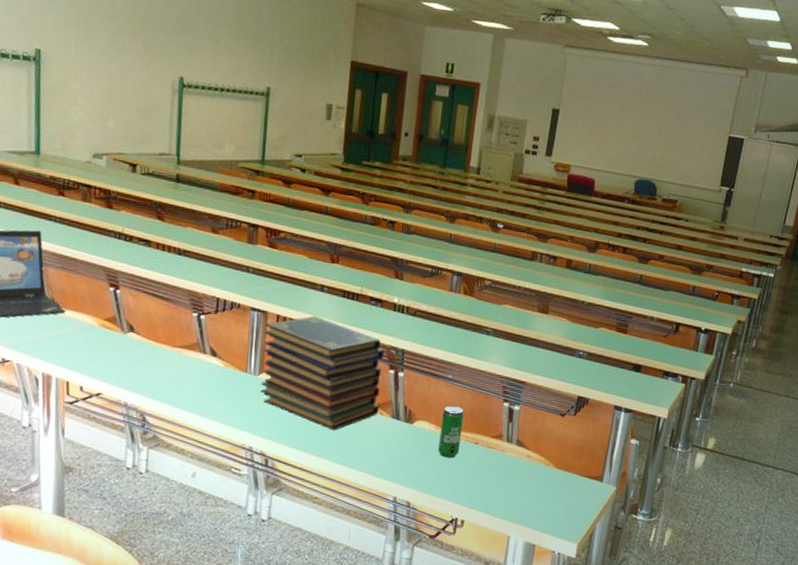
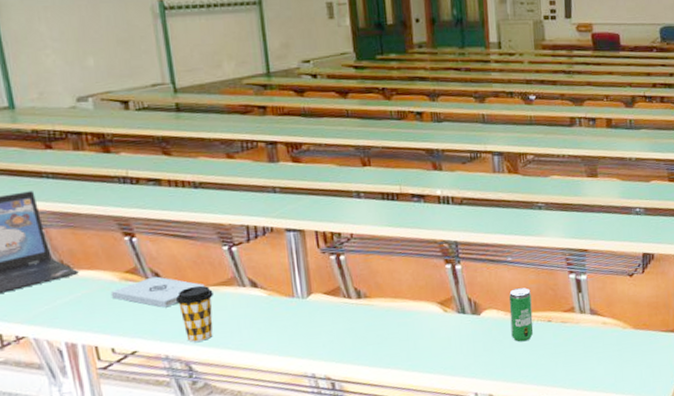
notepad: none [88,328,171,359] -> present [110,276,205,308]
coffee cup: none [143,344,177,396] -> present [175,285,213,342]
book stack: present [260,315,385,431] -> none [303,224,443,339]

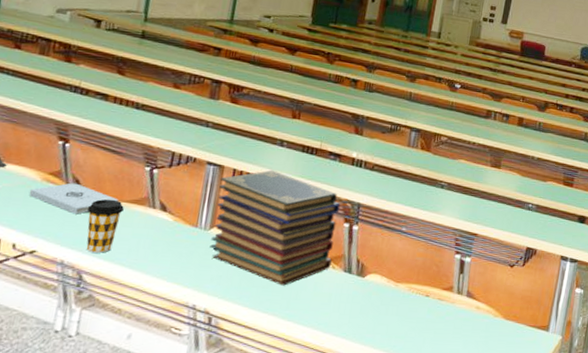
book stack: none [303,224,443,339] -> present [210,170,341,286]
beverage can: present [508,288,534,342] -> none [389,258,417,312]

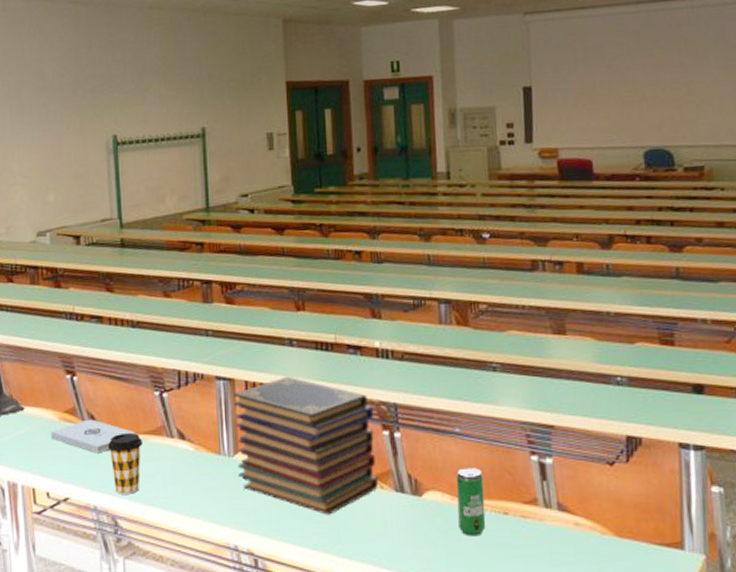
beverage can: none [389,258,417,312] -> present [455,468,486,537]

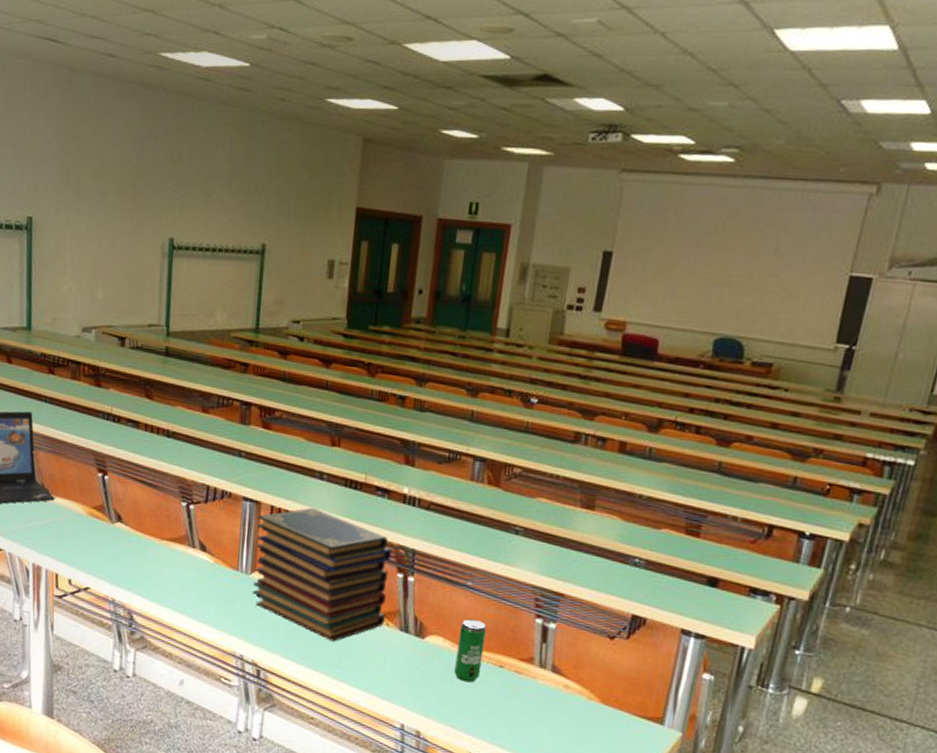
notepad: present [50,419,135,454] -> none [77,518,159,552]
coffee cup: present [107,432,142,494] -> none [130,536,165,594]

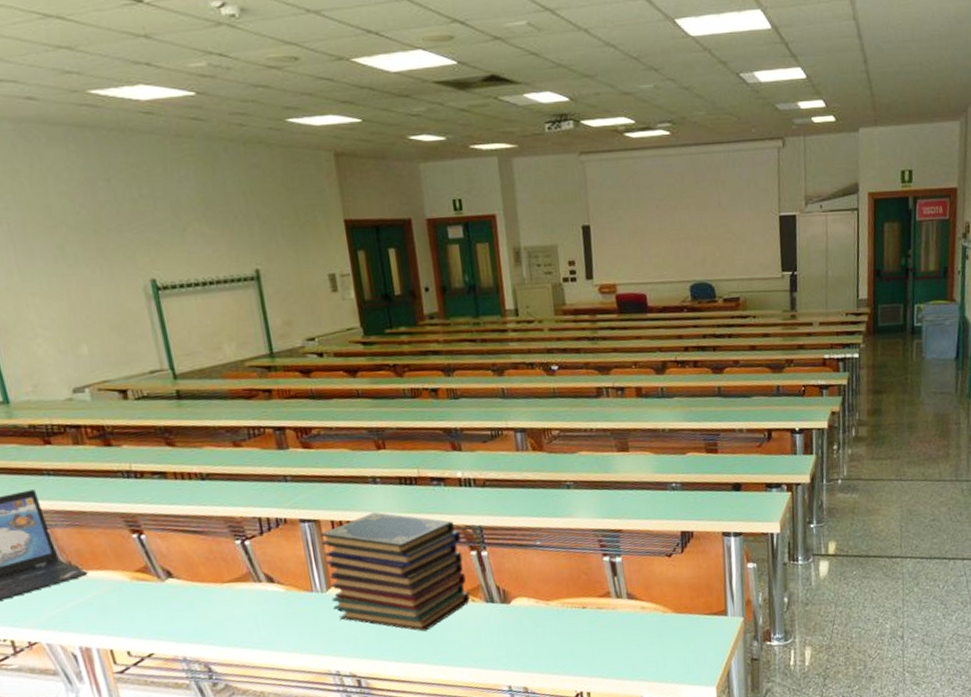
beverage can: present [454,619,487,683] -> none [539,573,568,631]

